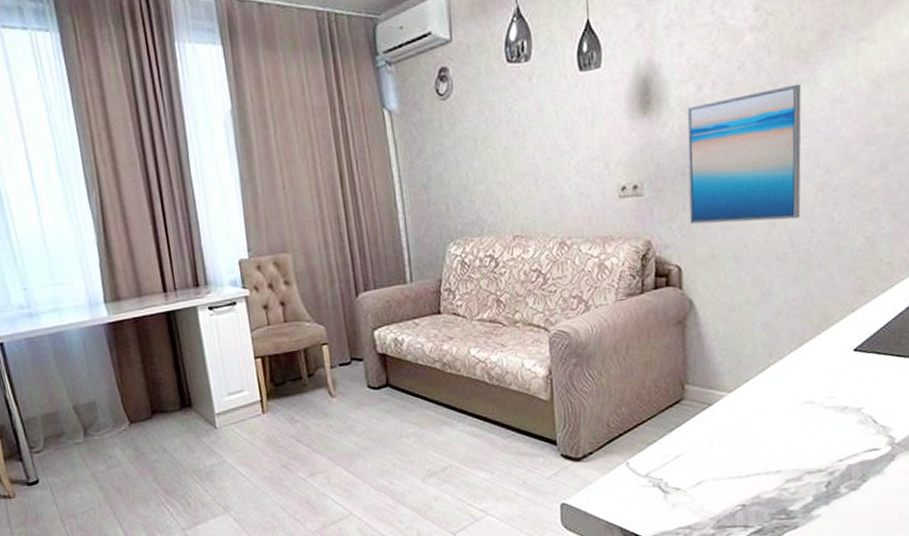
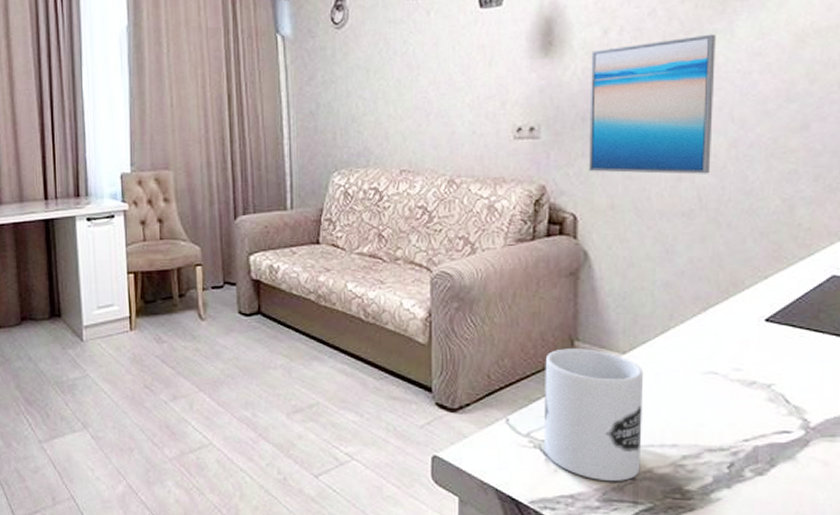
mug: none [659,391,749,510] -> present [543,348,644,481]

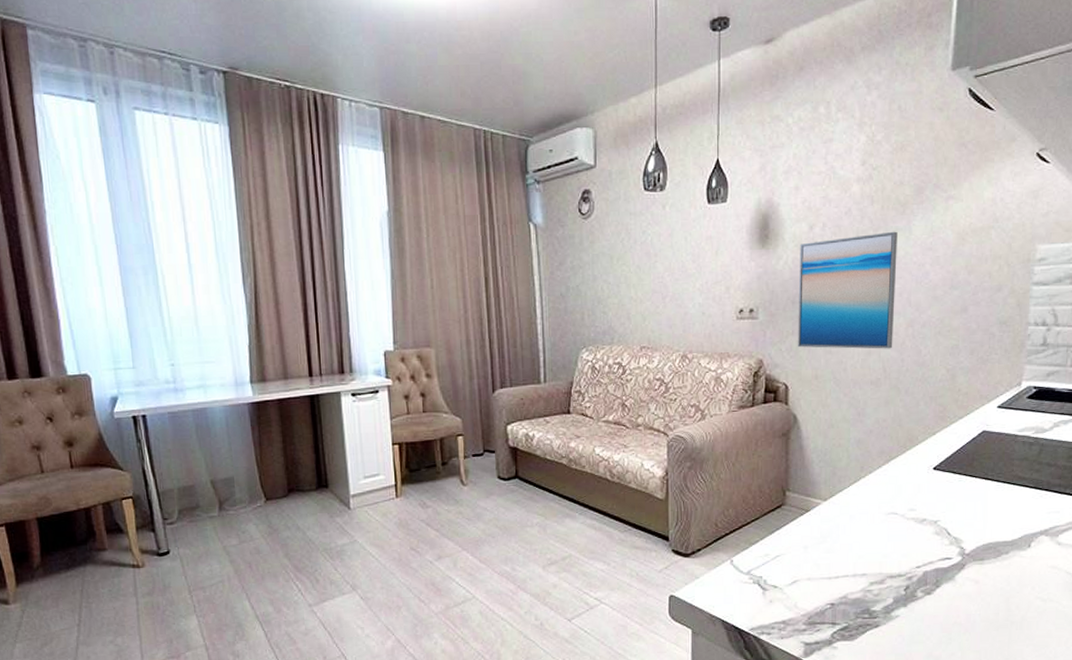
mug: present [543,348,644,481] -> none [761,497,841,607]

